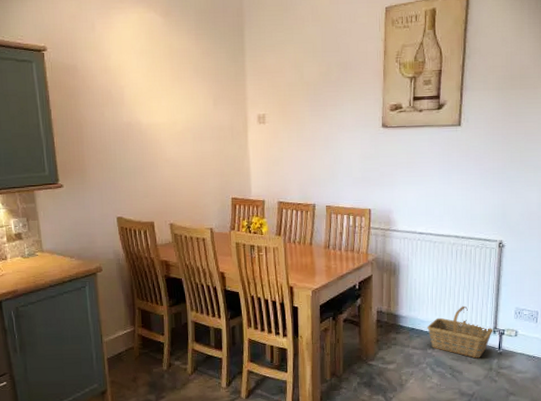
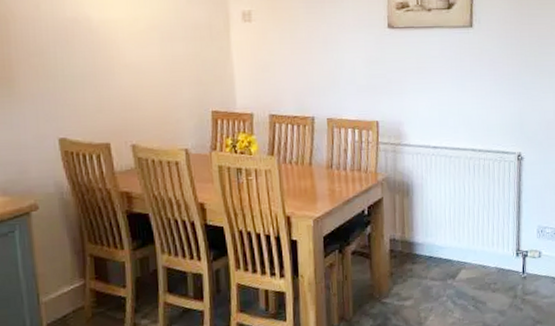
basket: present [427,305,493,359] -> none [446,227,516,286]

